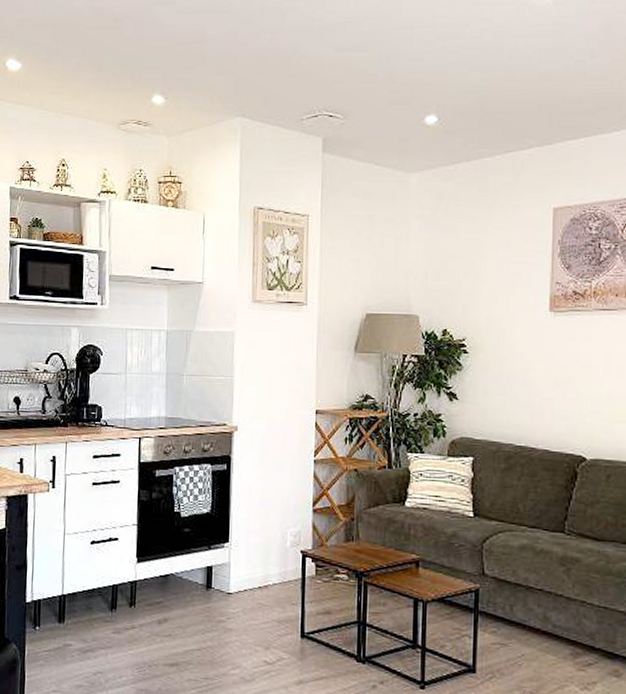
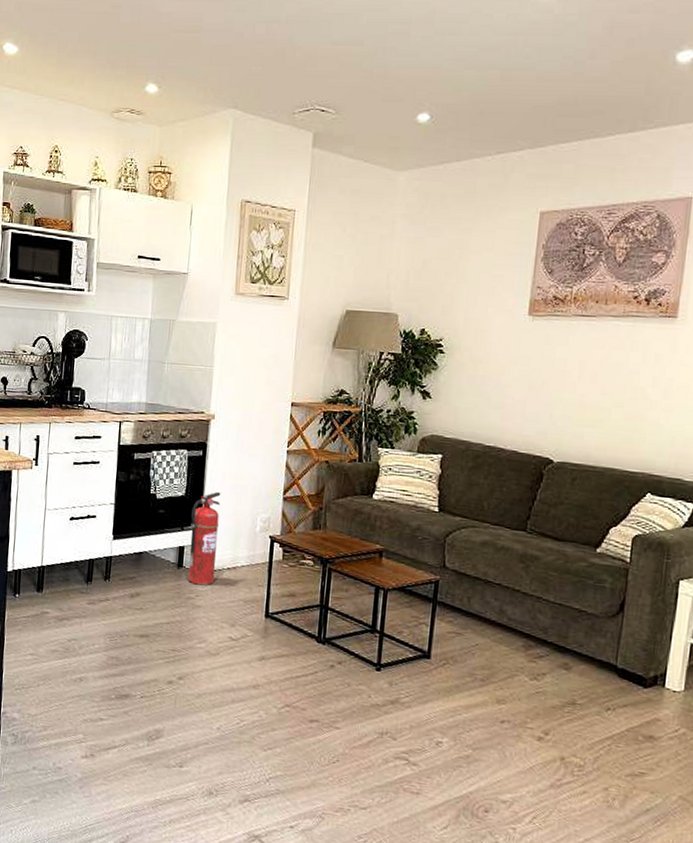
fire extinguisher: none [217,506,248,607] -> present [188,491,221,586]

